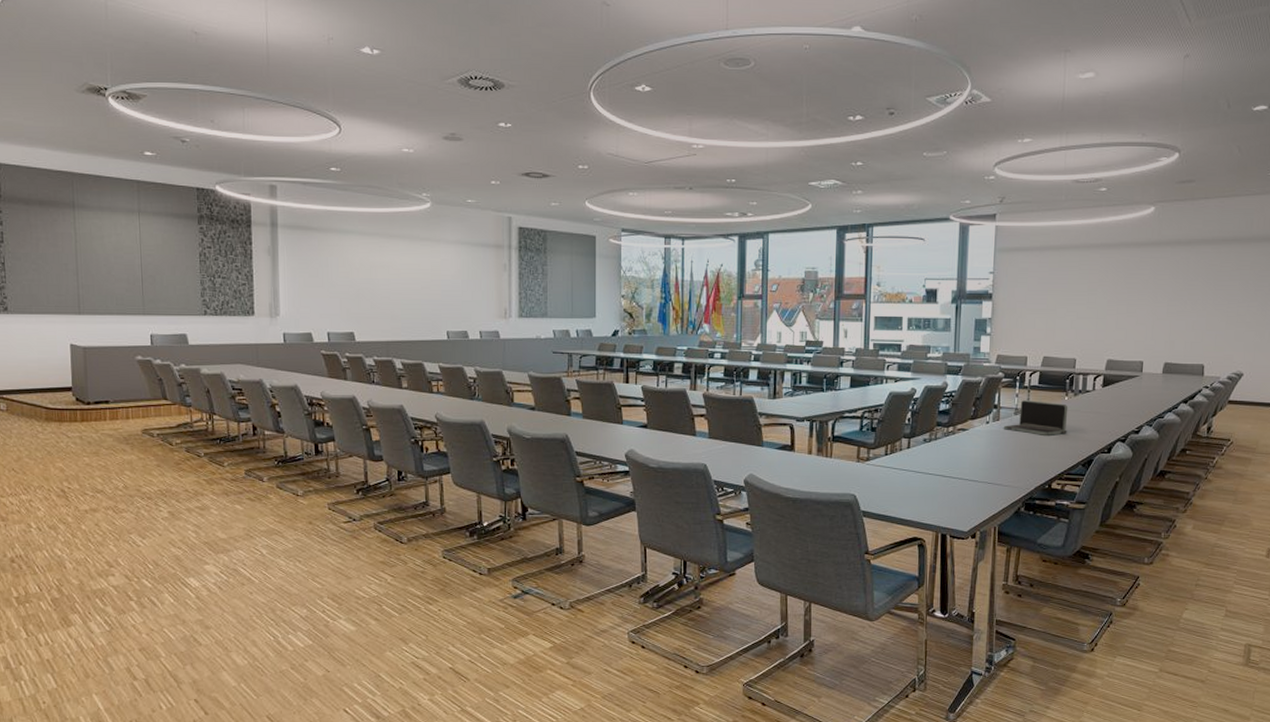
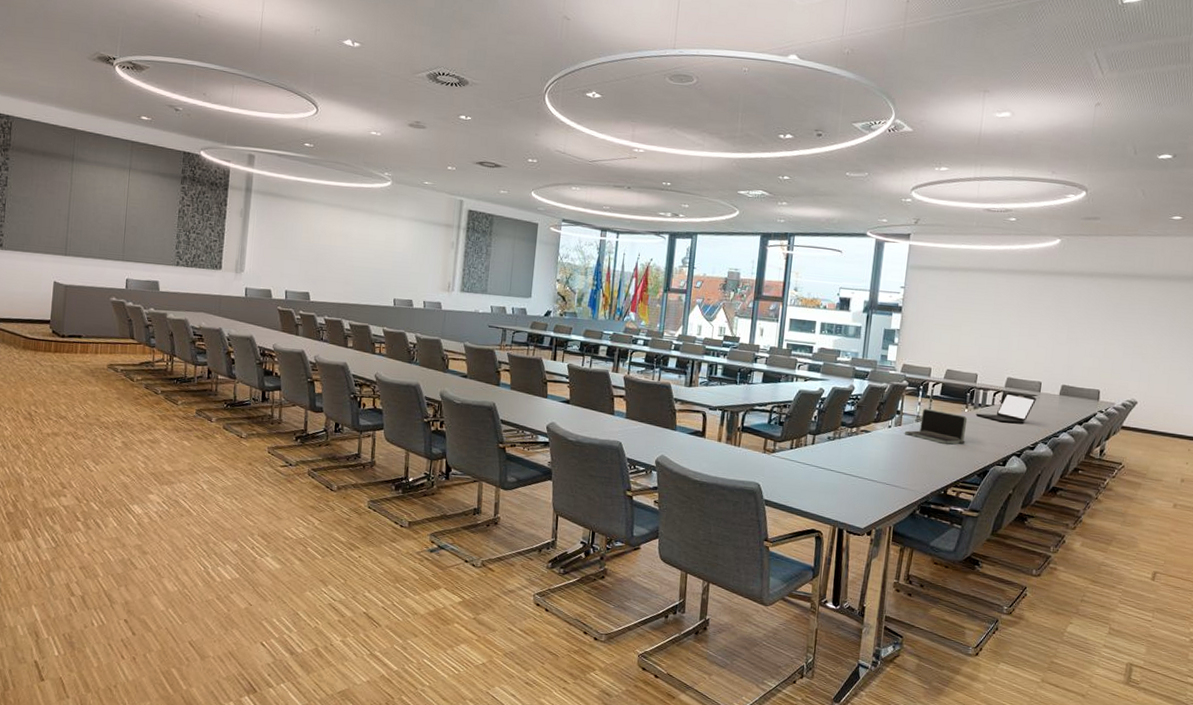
laptop: none [1076,375,1138,409] -> present [975,392,1036,425]

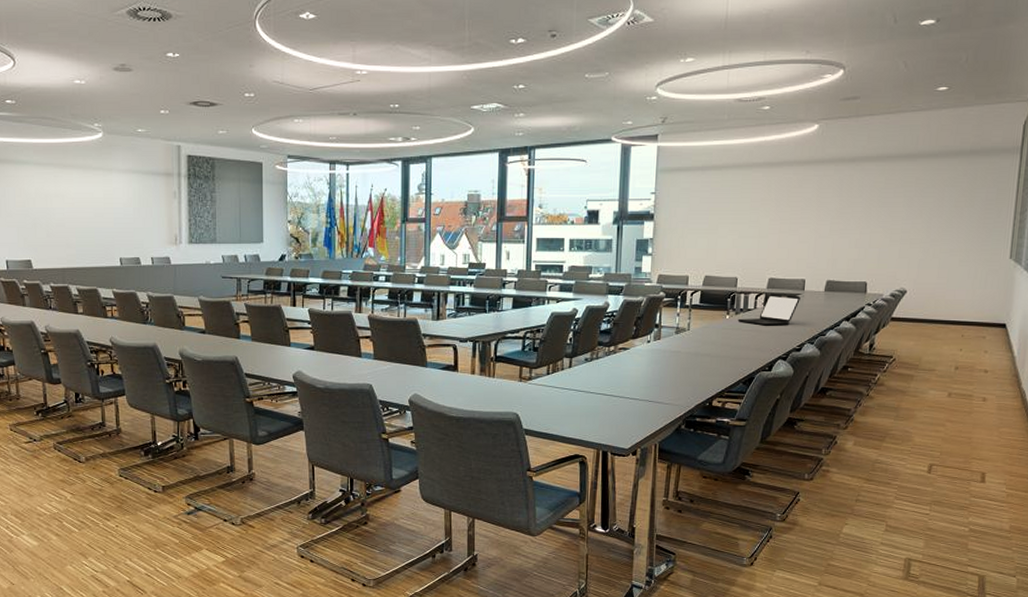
laptop: present [904,409,968,445] -> none [664,319,730,355]

